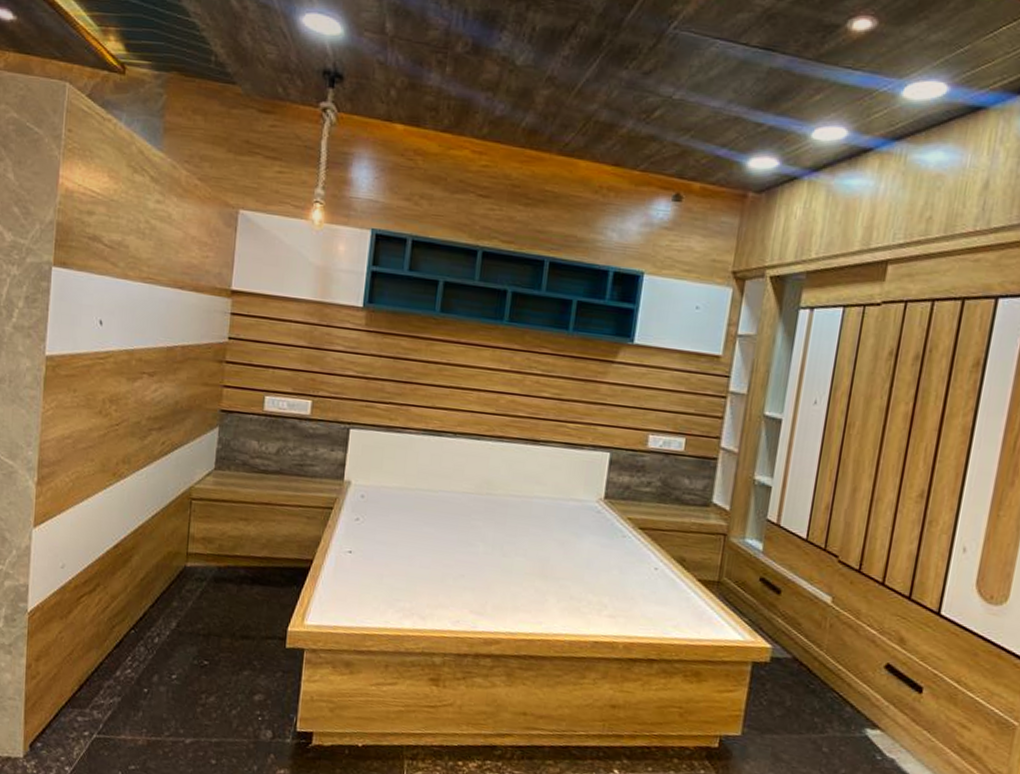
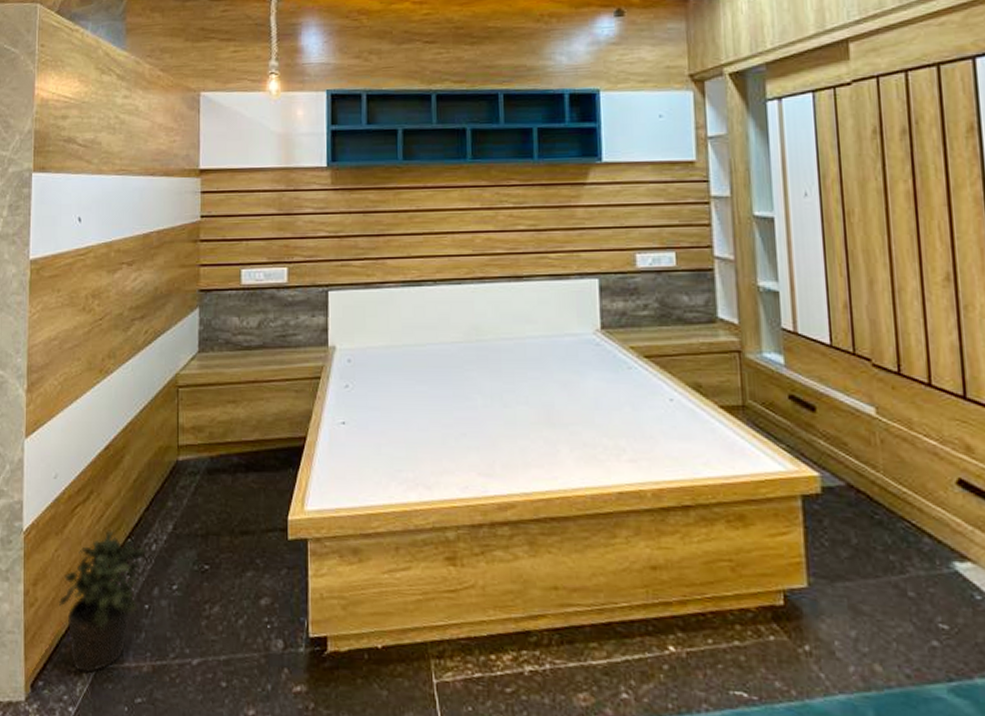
potted plant: none [60,620,148,741] -> present [59,529,146,674]

